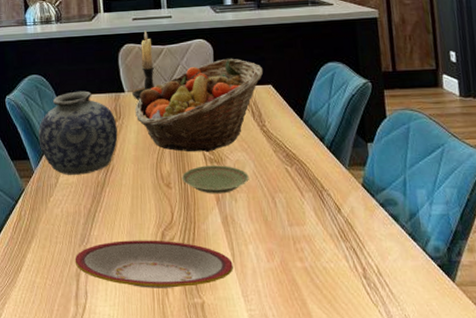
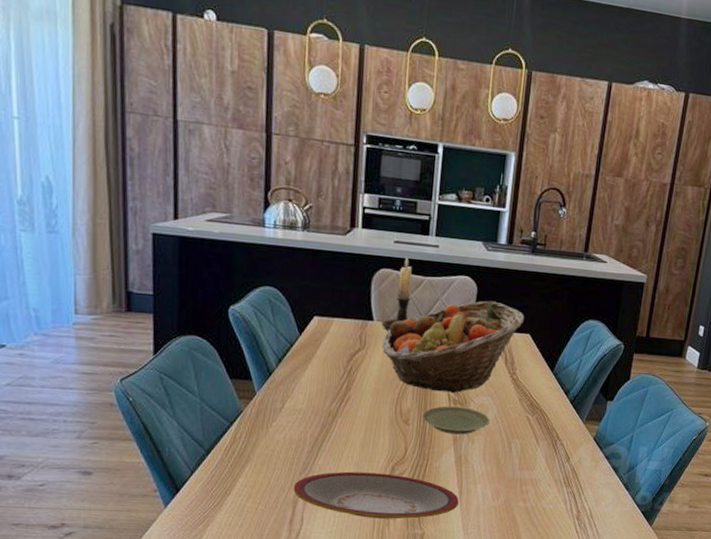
vase: present [38,91,118,175] -> none [265,312,360,402]

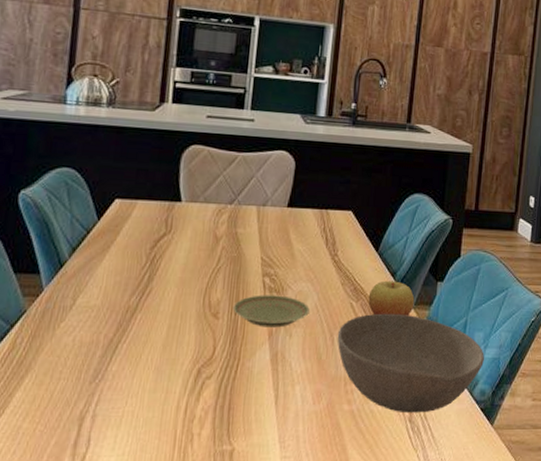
plate: present [293,471,459,519] -> none [80,378,275,434]
candle holder: present [381,256,413,331] -> none [189,131,226,213]
fruit basket: present [381,300,524,393] -> none [190,176,345,279]
bowl: none [514,426,647,513] -> present [337,313,484,413]
apple: none [543,398,586,430] -> present [368,280,415,316]

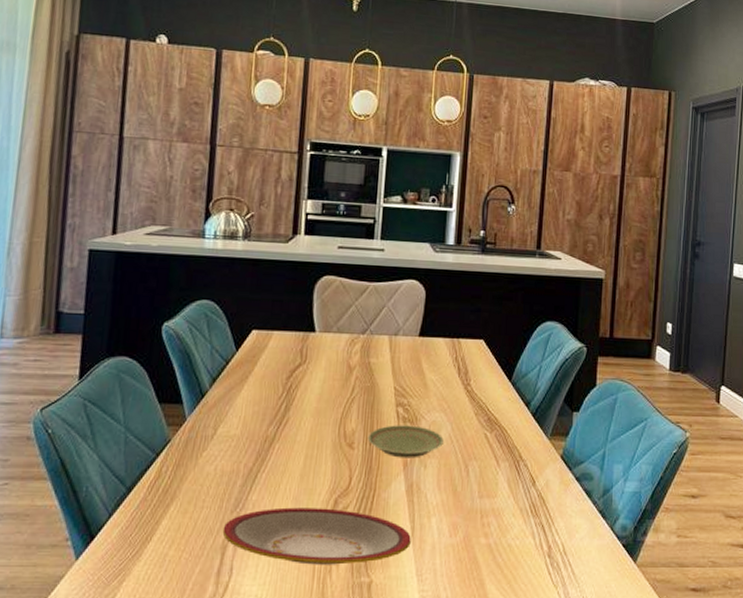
plate: none [80,378,275,434] -> present [222,507,411,565]
bowl: present [337,313,484,413] -> none [472,444,624,548]
apple: present [368,280,415,316] -> none [502,410,550,447]

